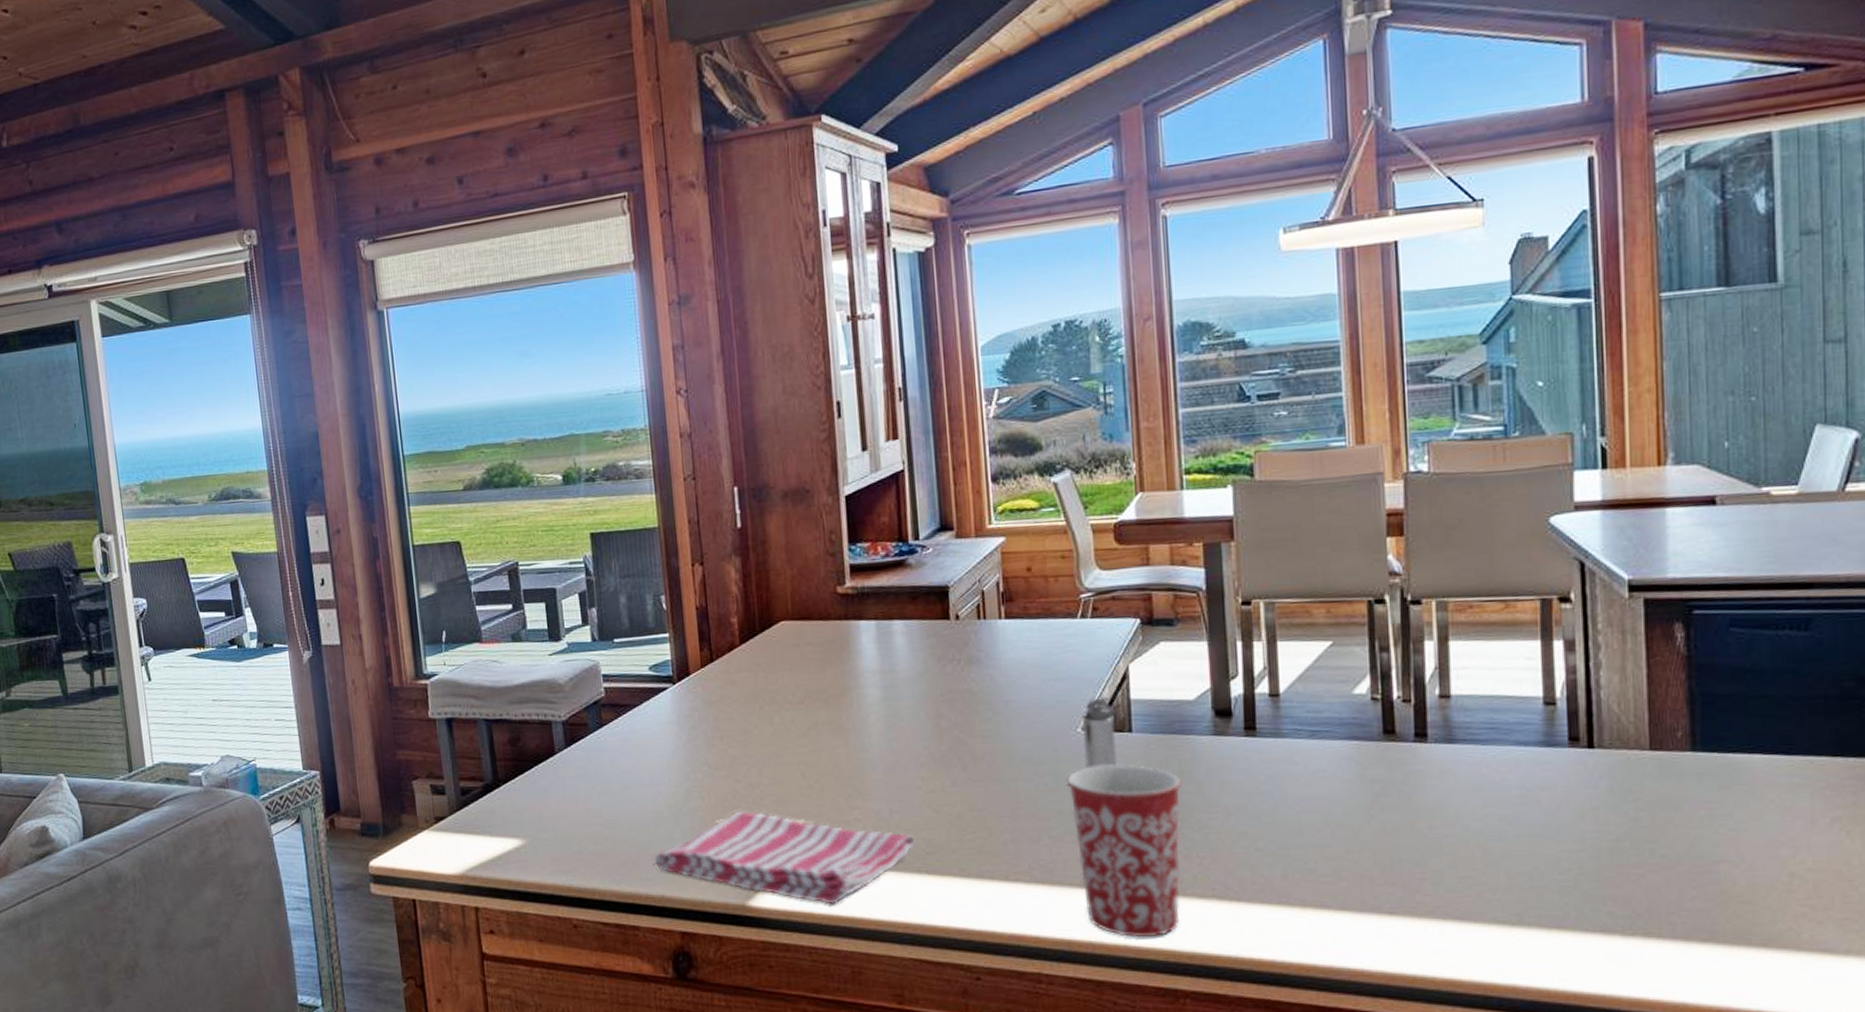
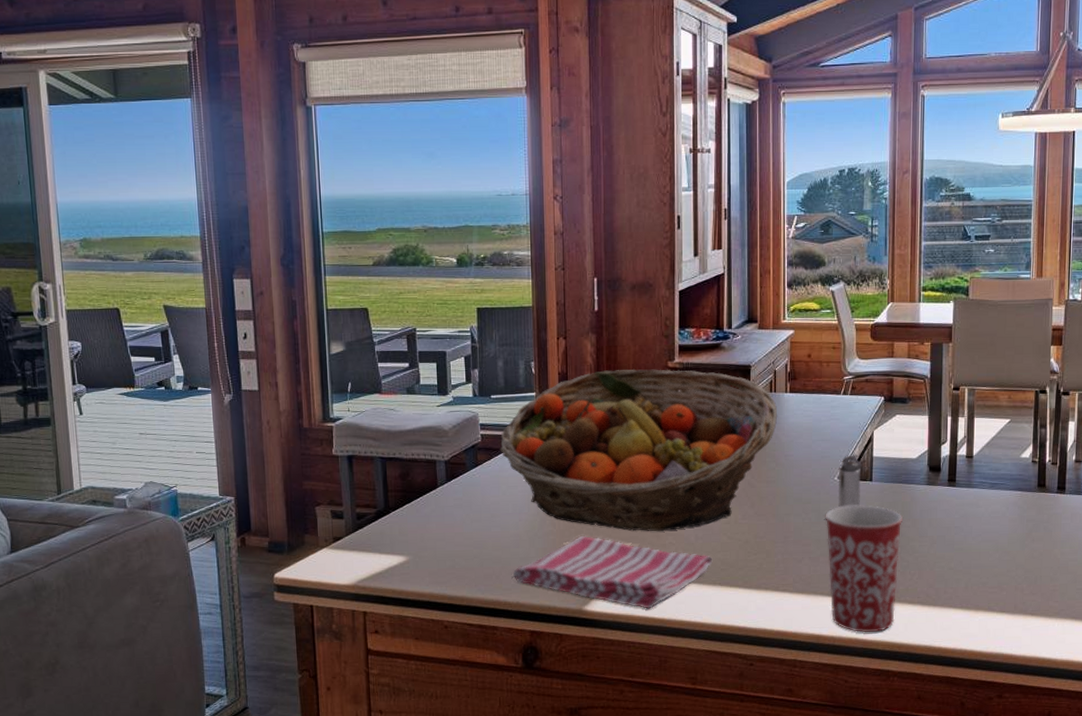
fruit basket: none [628,596,991,805] -> present [499,369,778,532]

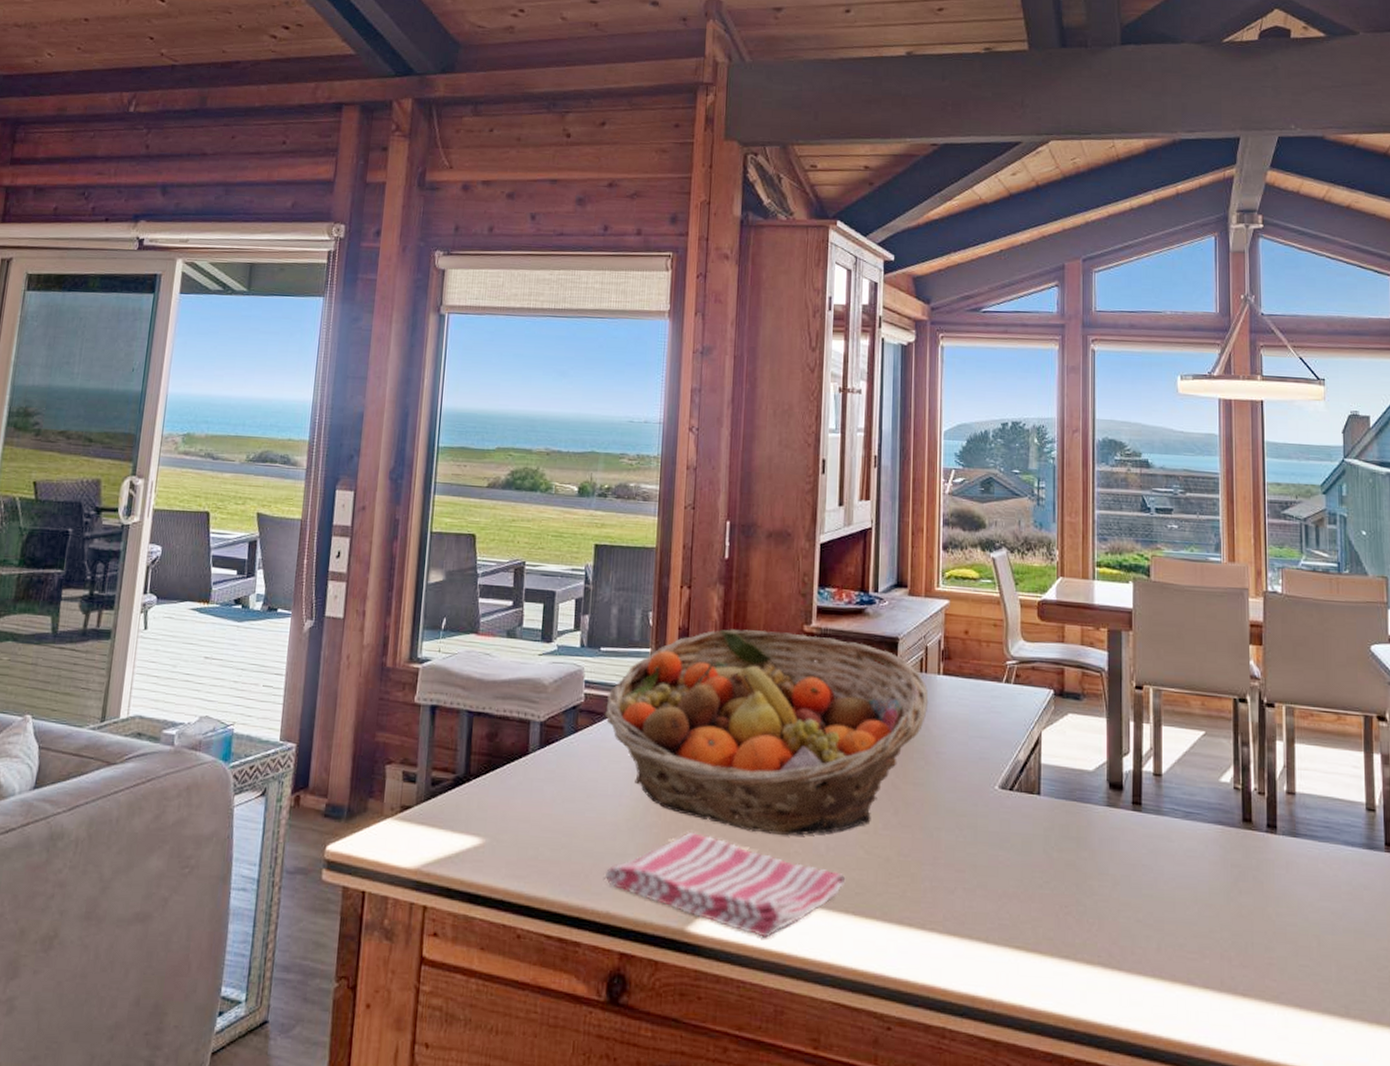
mug: present [825,505,902,633] -> none [983,823,1077,999]
shaker: present [837,455,862,508] -> none [998,759,1028,826]

